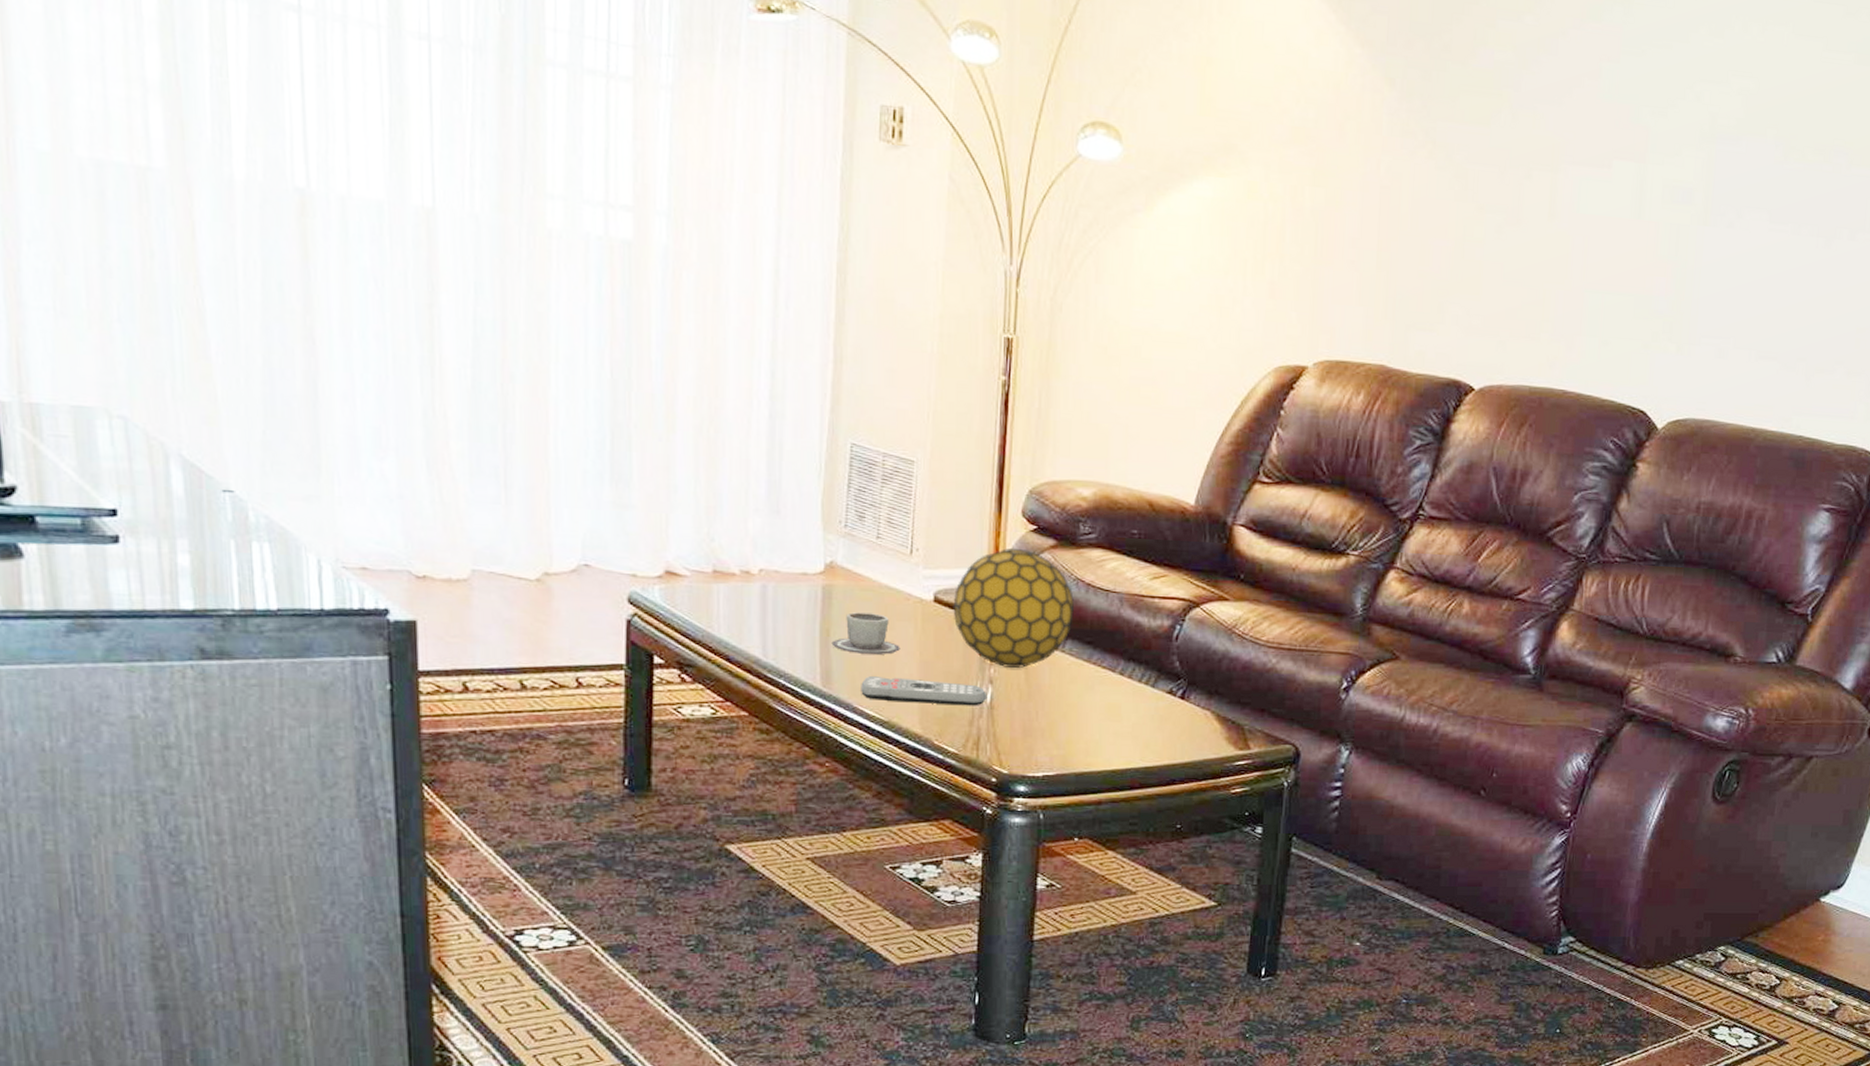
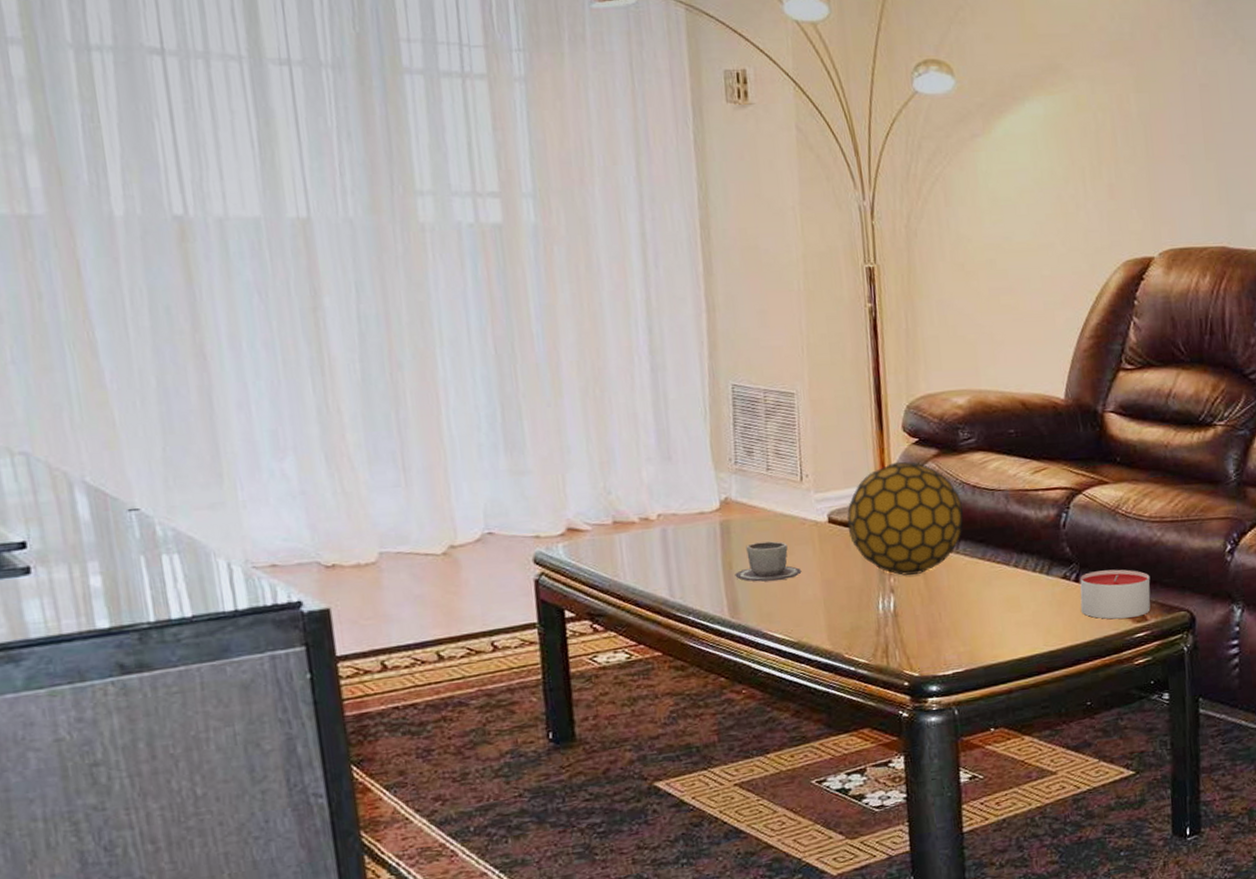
remote control: present [861,675,988,706] -> none [767,596,891,624]
candle: none [1183,690,1259,744] -> present [1079,569,1151,620]

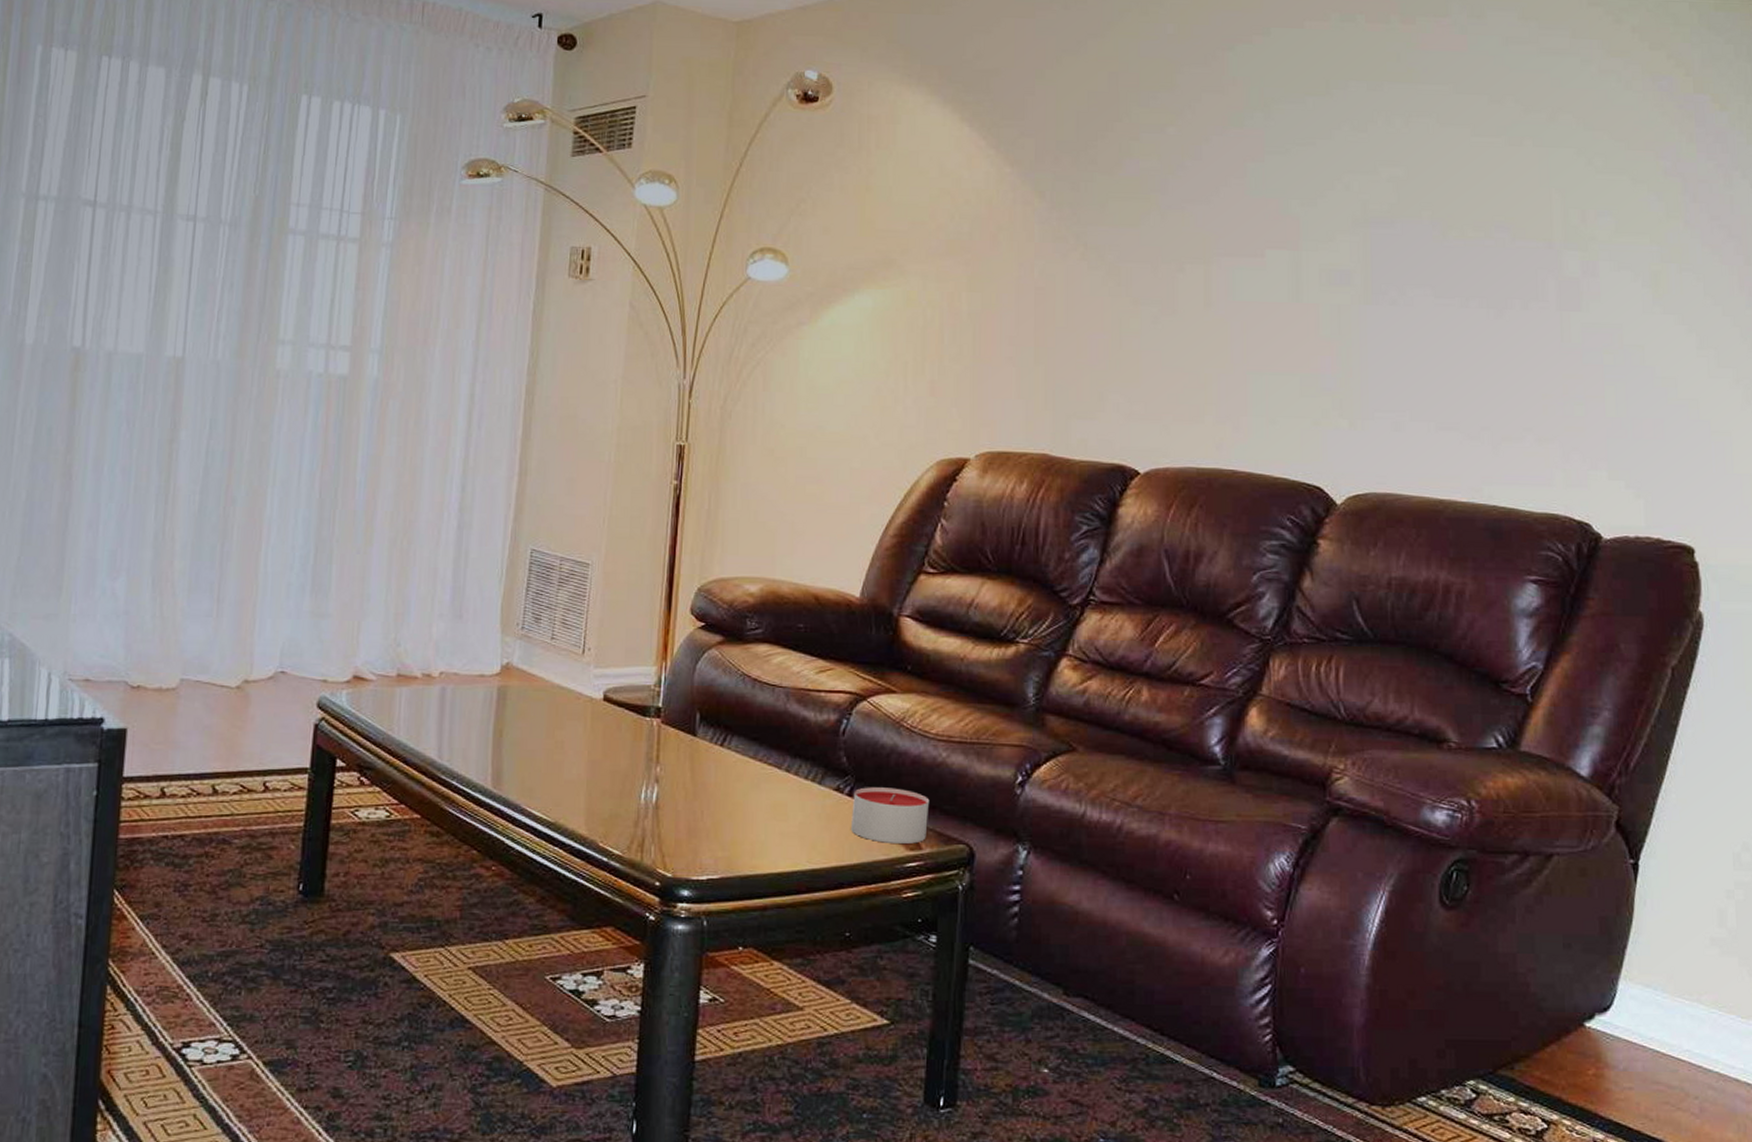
cup: present [735,541,802,582] -> none [504,712,570,754]
decorative ball: present [847,461,964,575] -> none [621,645,741,766]

